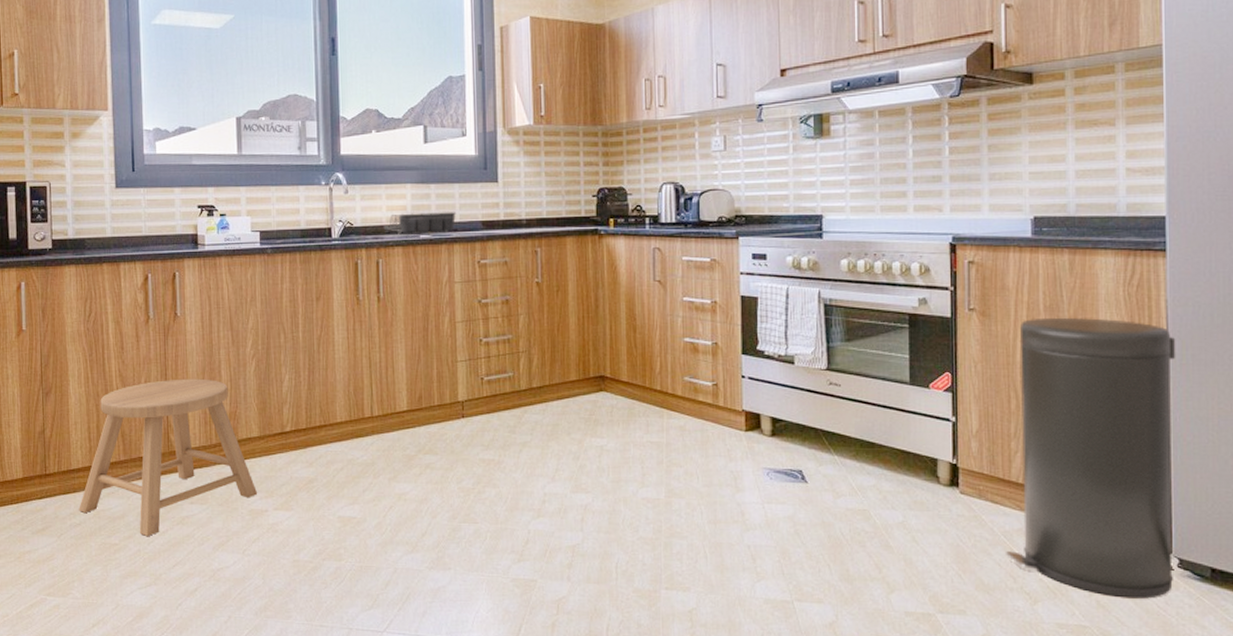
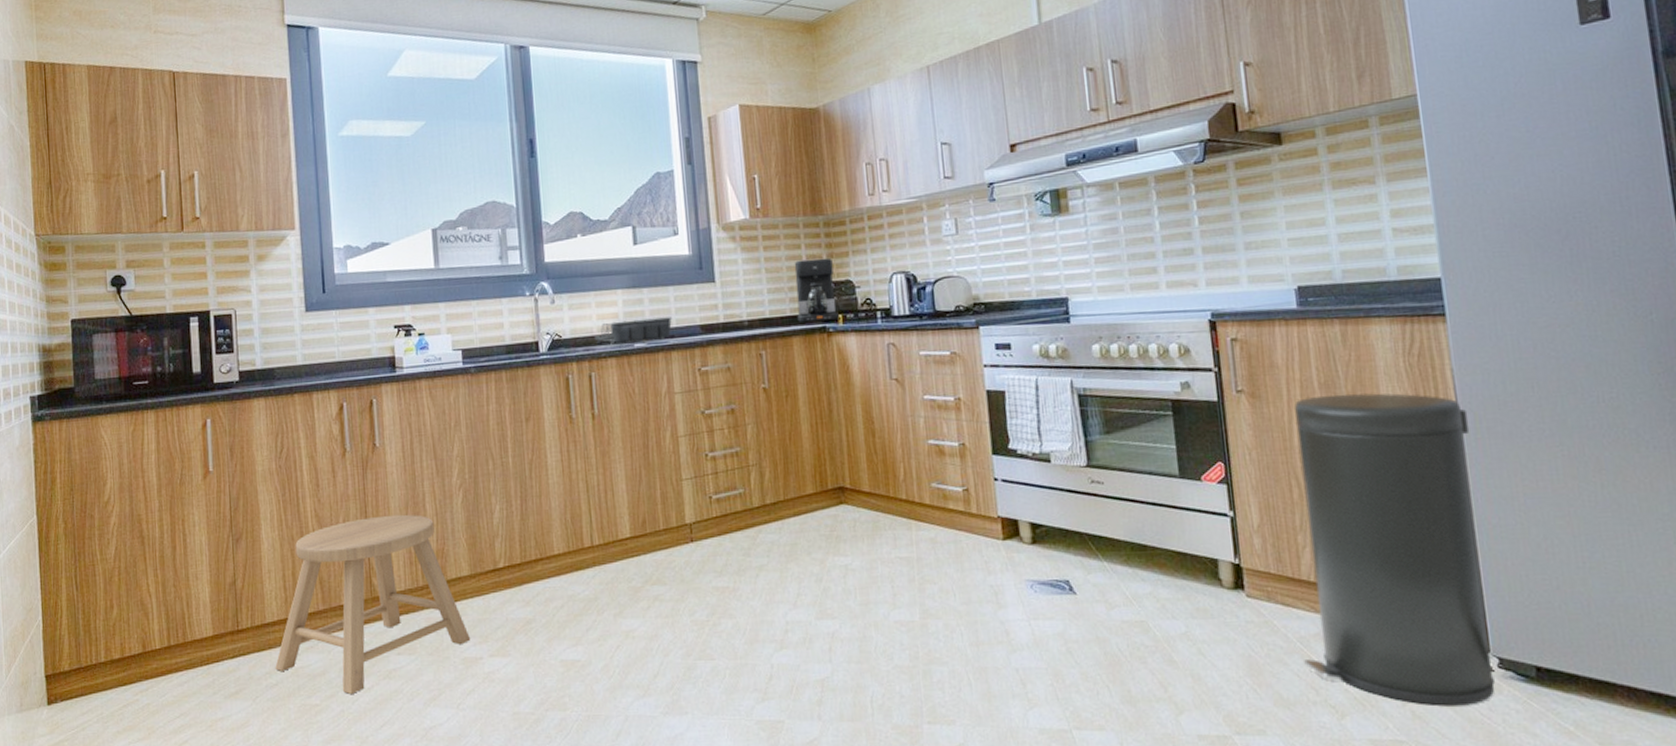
coffee maker: none [572,165,610,225] -> present [794,257,839,323]

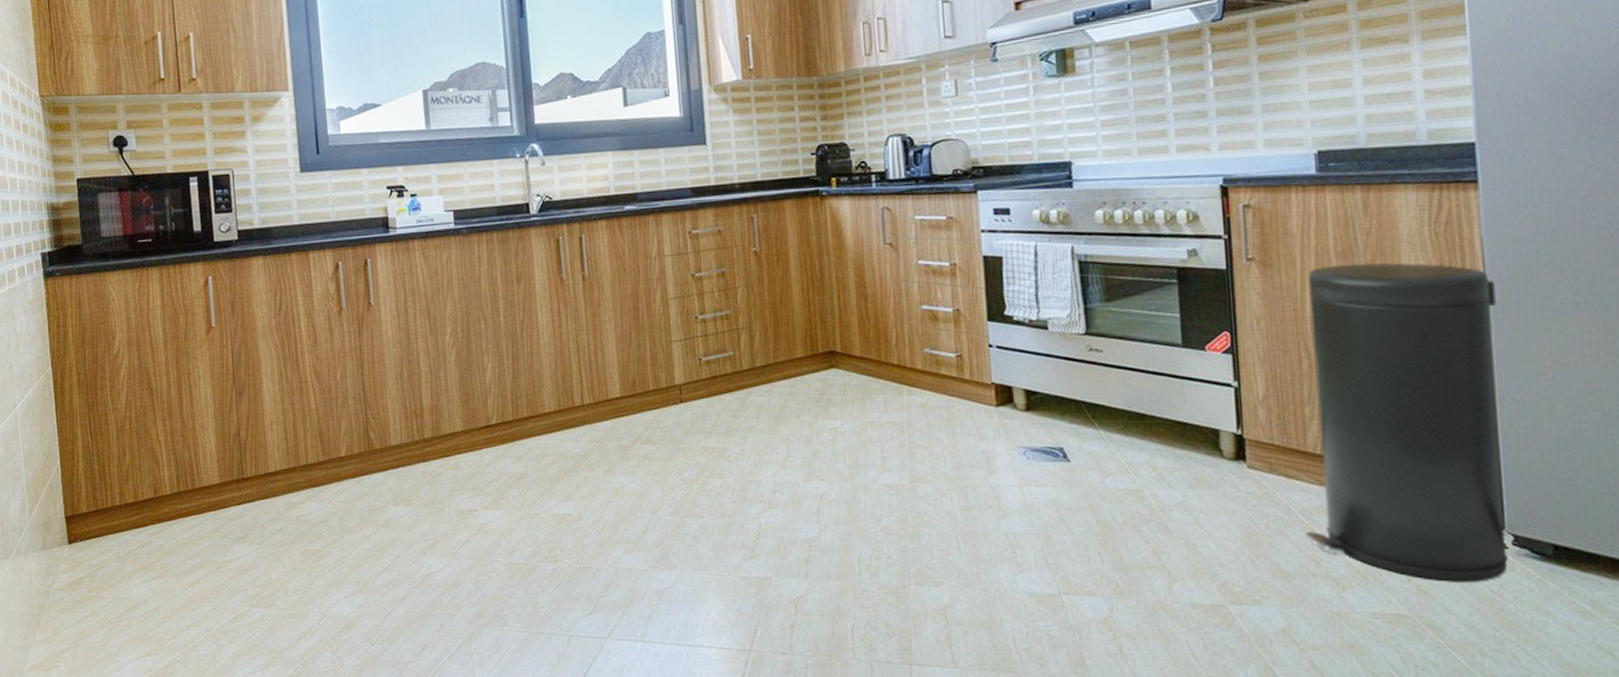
stool: present [275,514,471,695] -> none [279,371,466,542]
dish rack: present [594,317,673,345] -> none [584,179,663,207]
coffee maker: present [794,257,839,323] -> none [787,120,833,187]

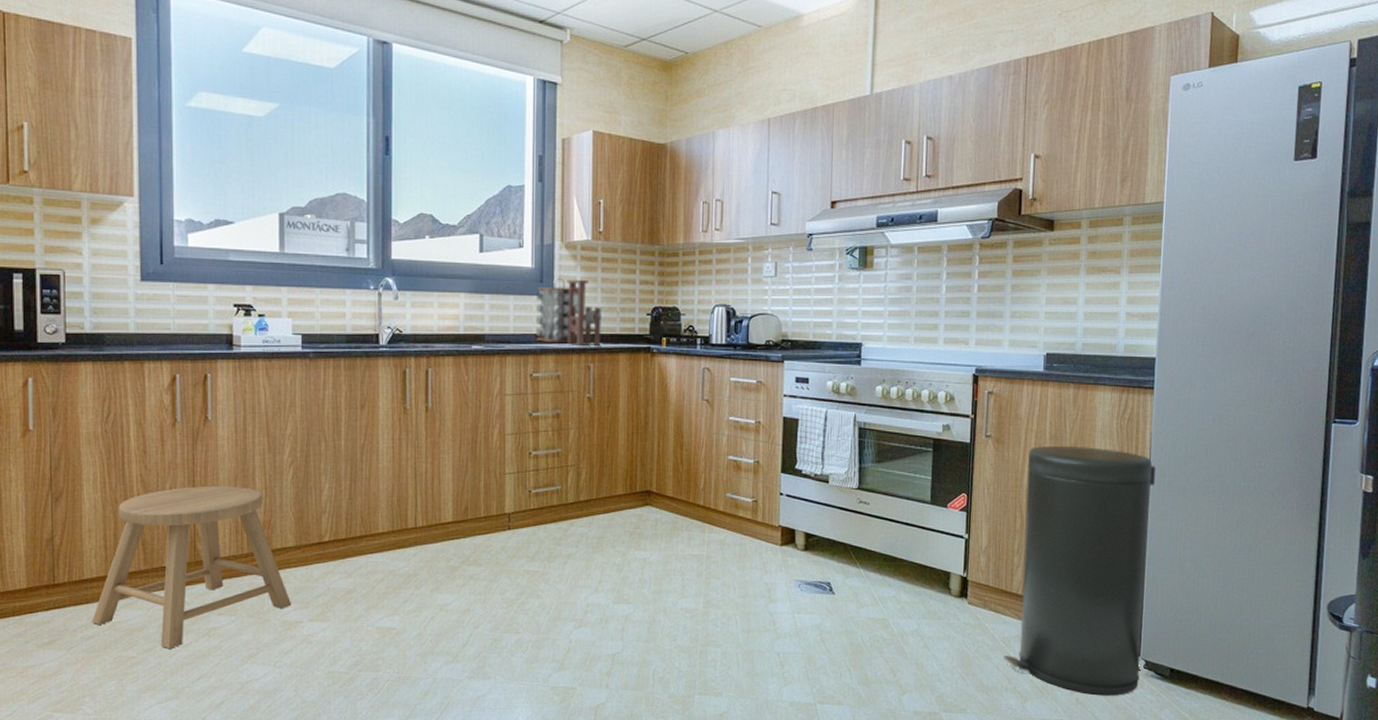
stool: none [279,371,466,542] -> present [92,485,292,650]
spice rack: none [688,123,738,197] -> present [536,277,579,344]
paper towel holder: none [719,123,763,196] -> present [567,279,602,346]

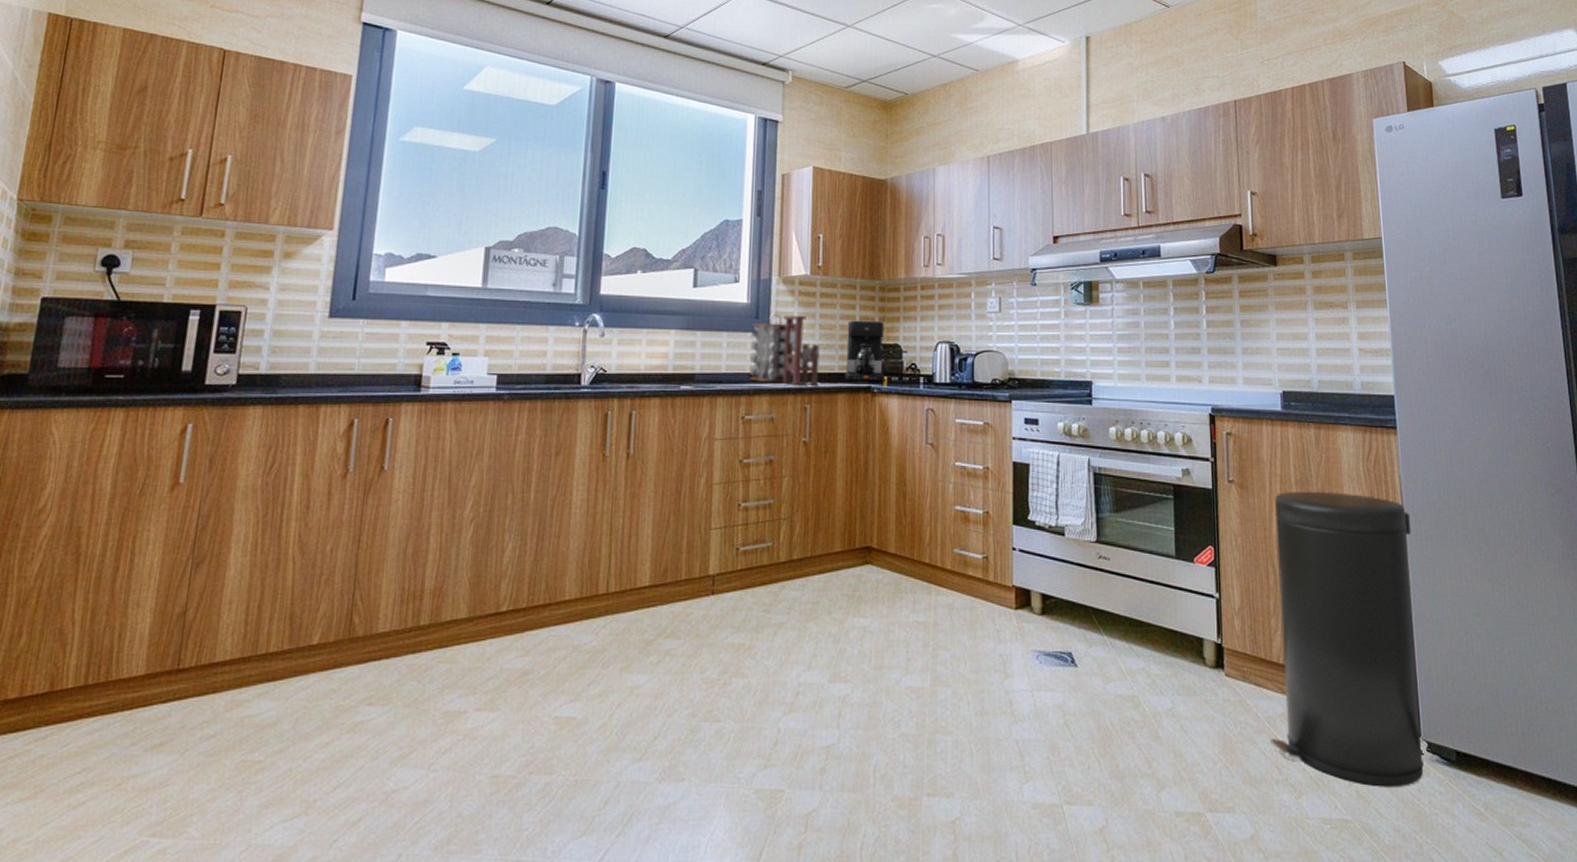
stool: present [92,485,292,650] -> none [216,546,457,751]
coffee maker: none [626,284,663,343] -> present [844,320,884,382]

